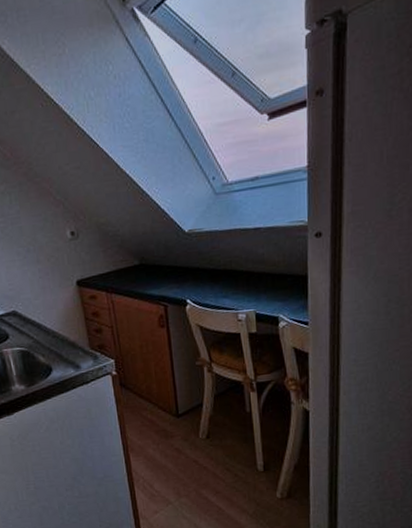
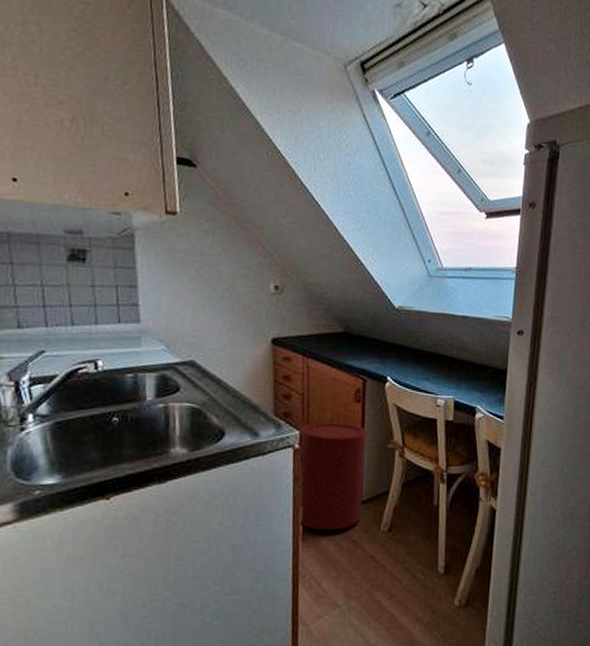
trash can: none [114,347,180,442] -> present [298,421,367,531]

